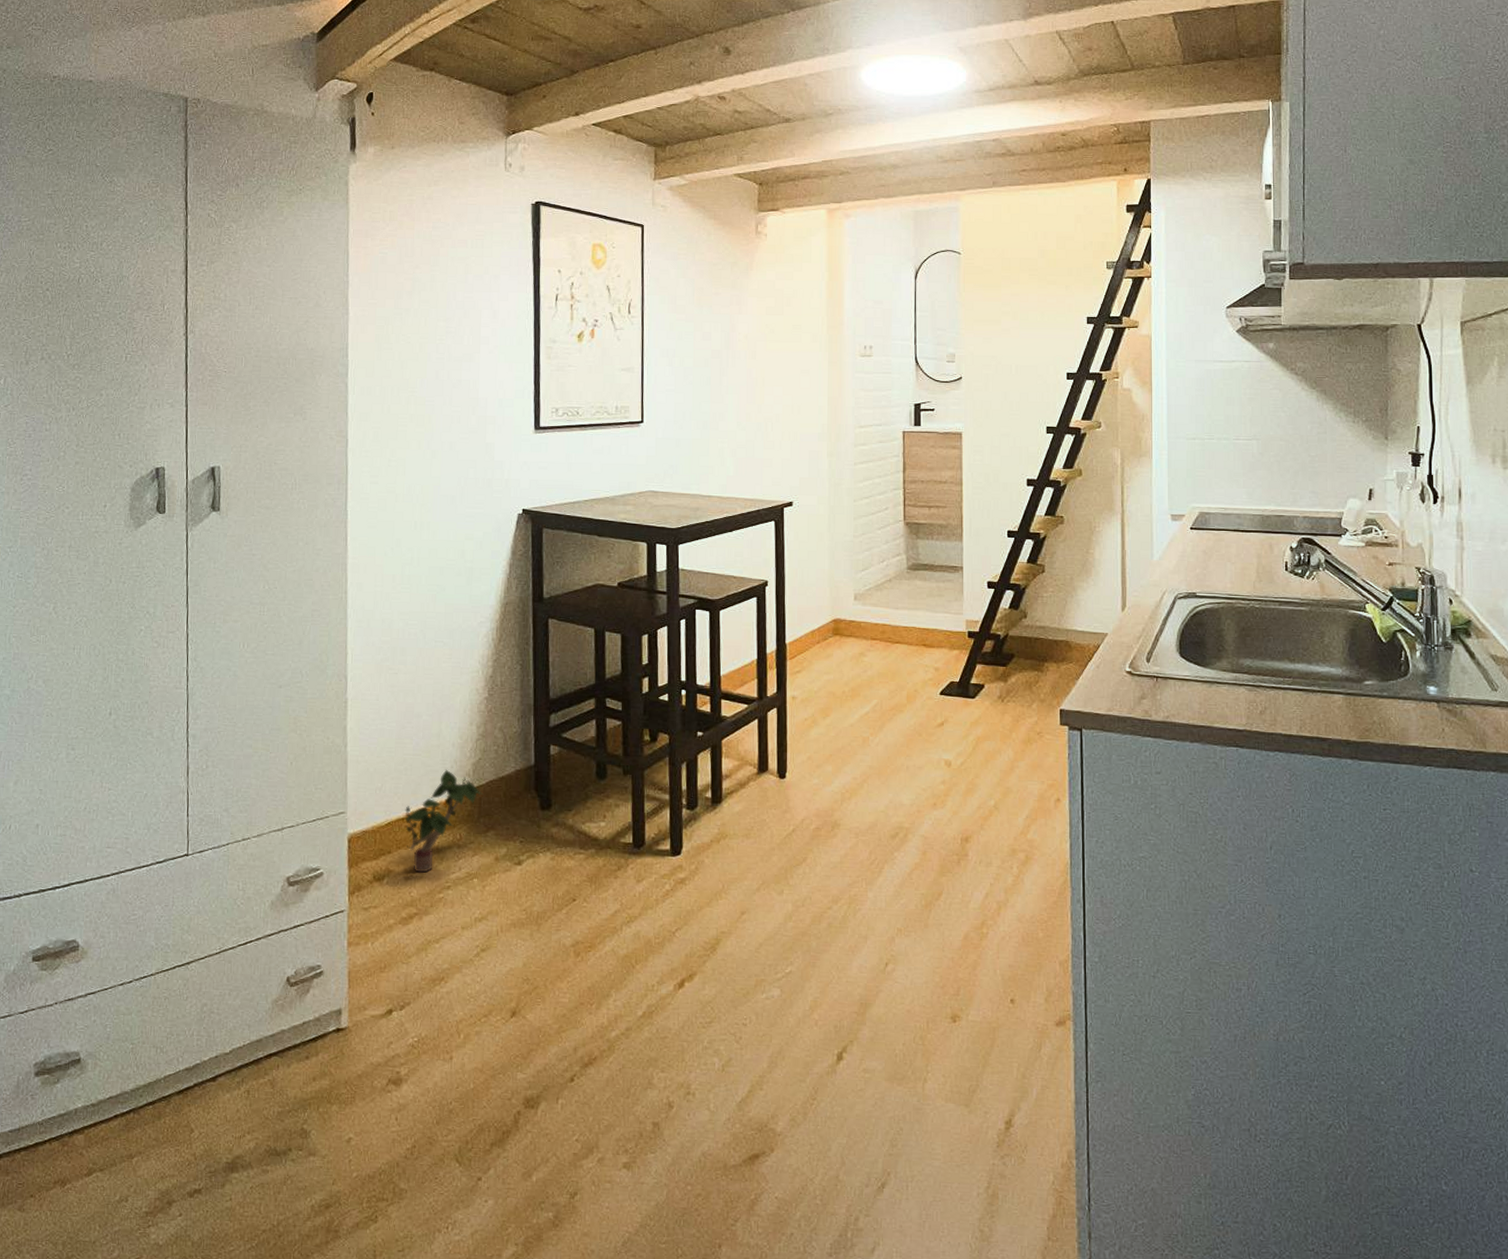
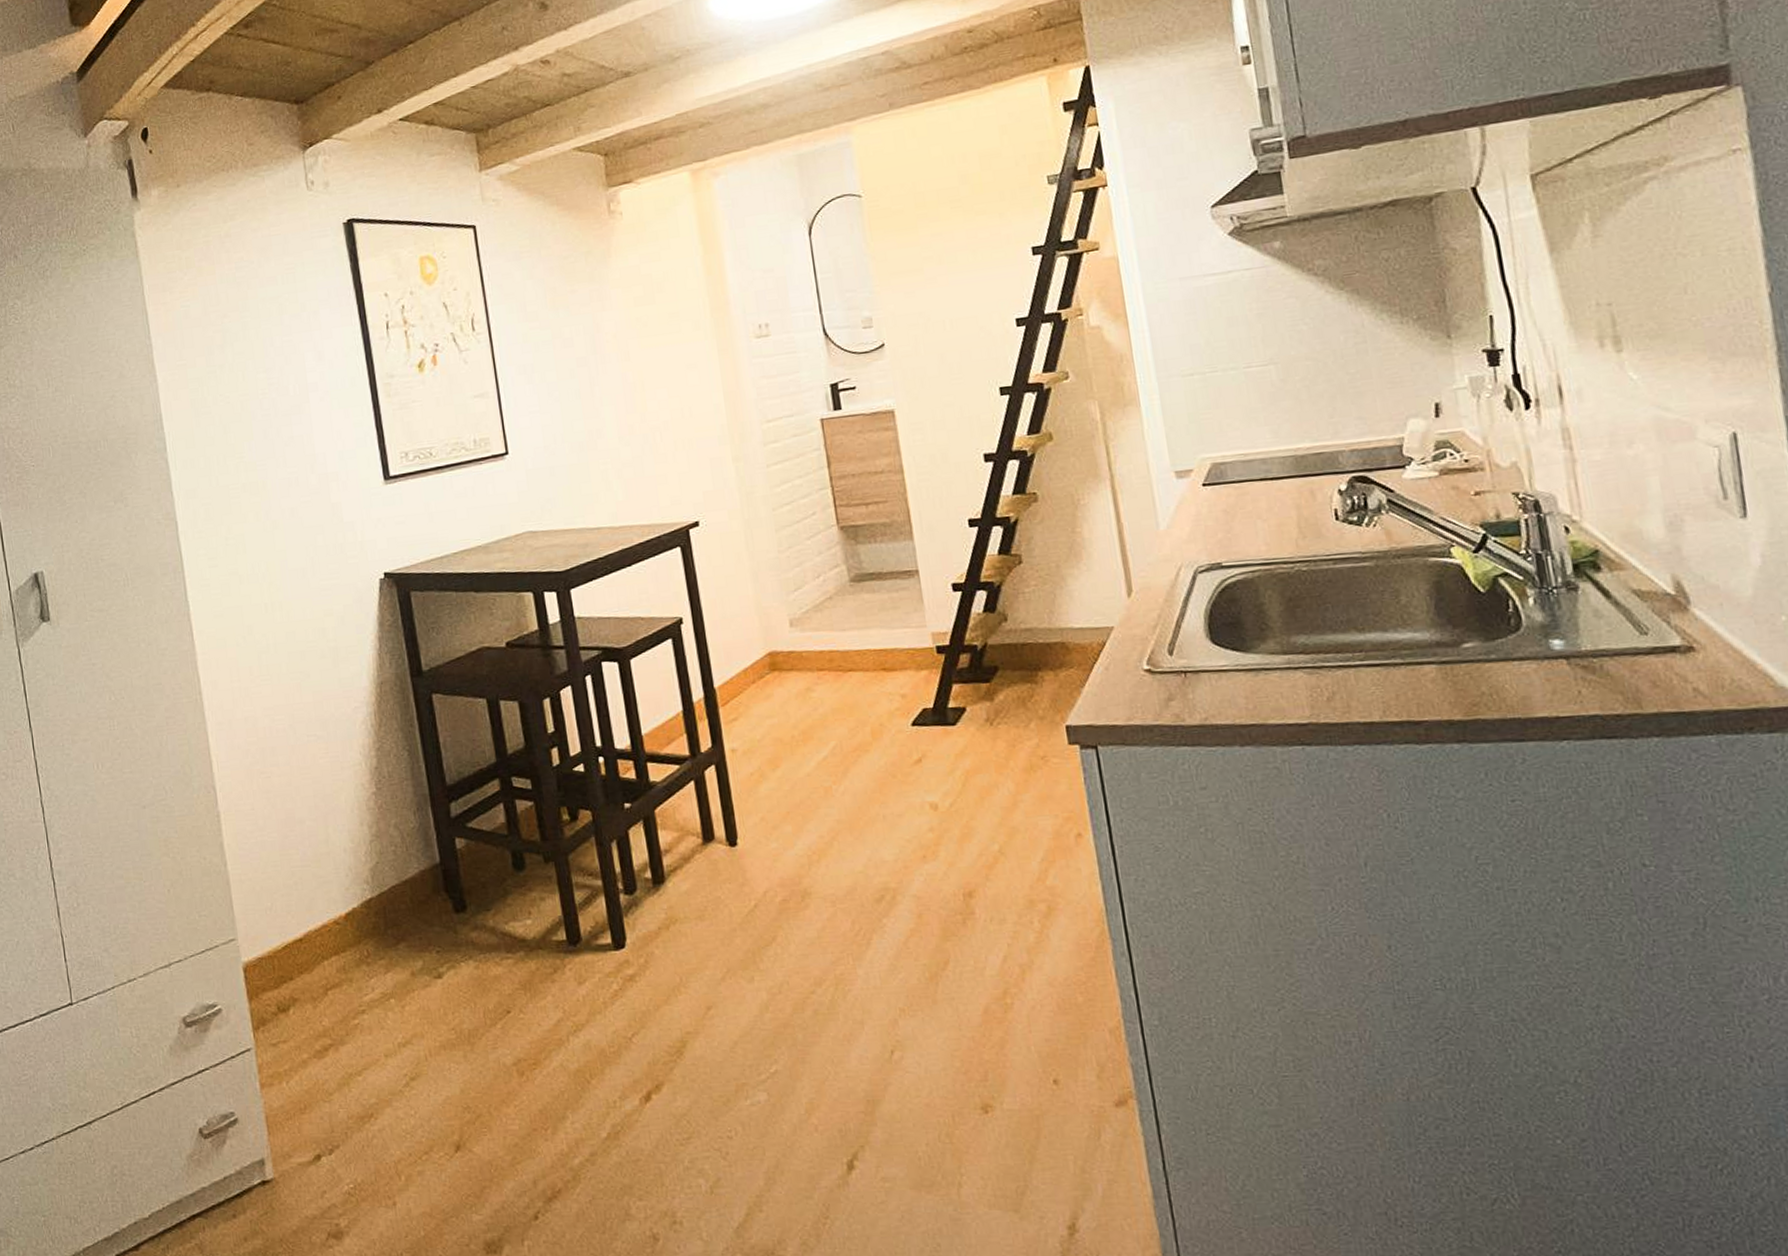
potted plant: present [404,769,483,873] -> none [301,878,387,998]

